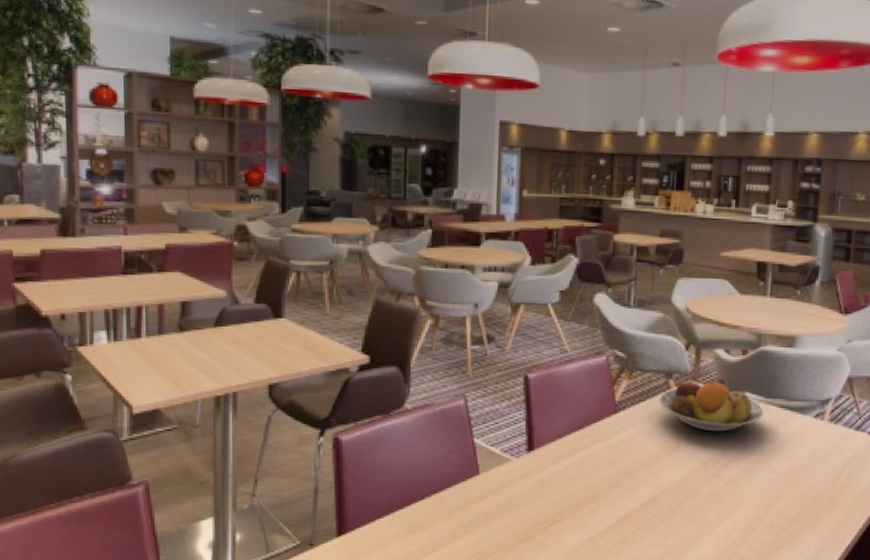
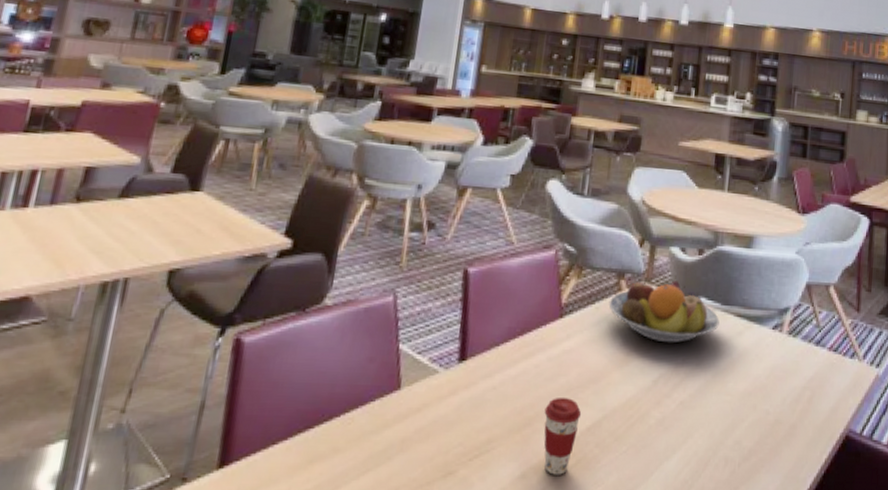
coffee cup: none [606,479,640,539] -> present [544,398,582,475]

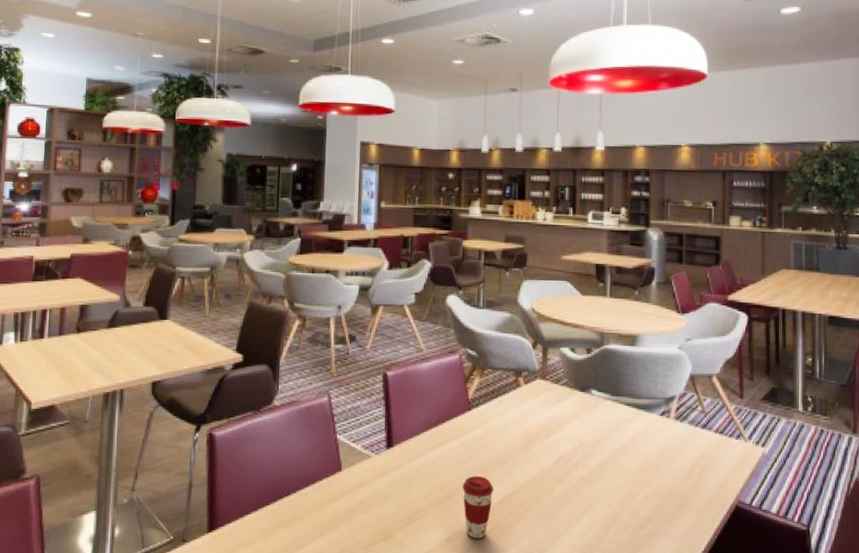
fruit bowl: present [608,277,720,344] -> none [509,375,611,430]

